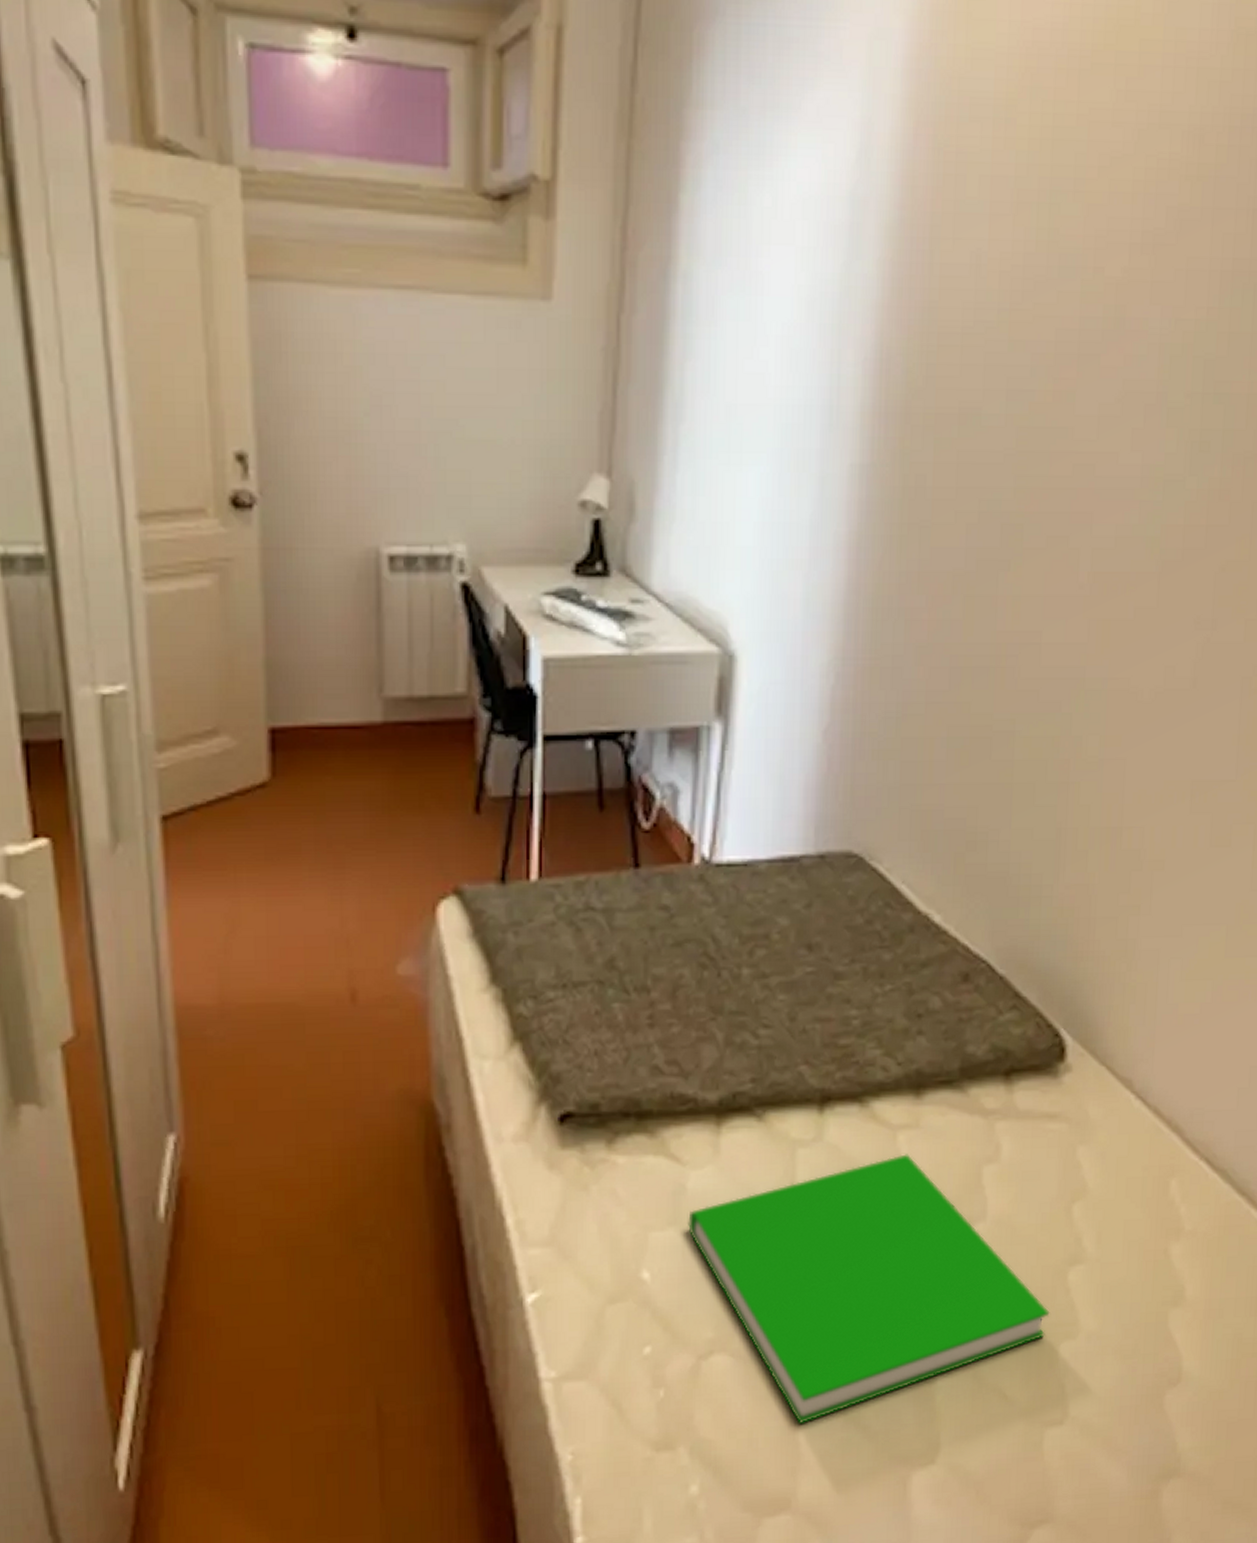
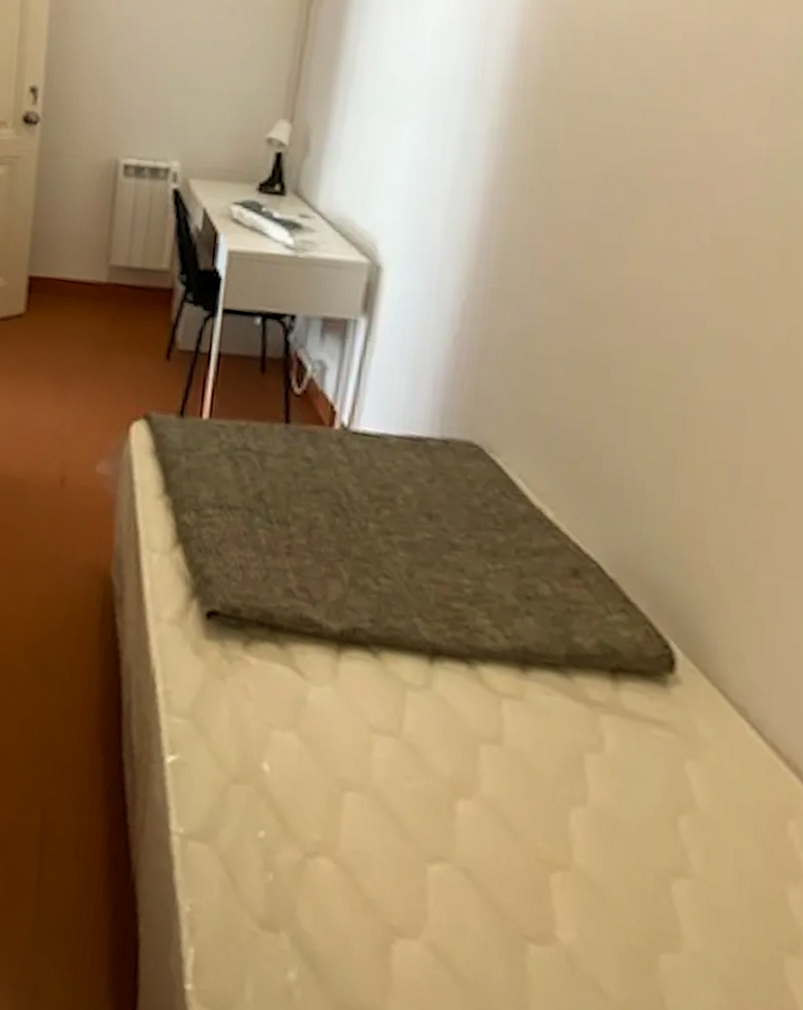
book: present [688,1154,1050,1425] -> none [305,720,651,949]

